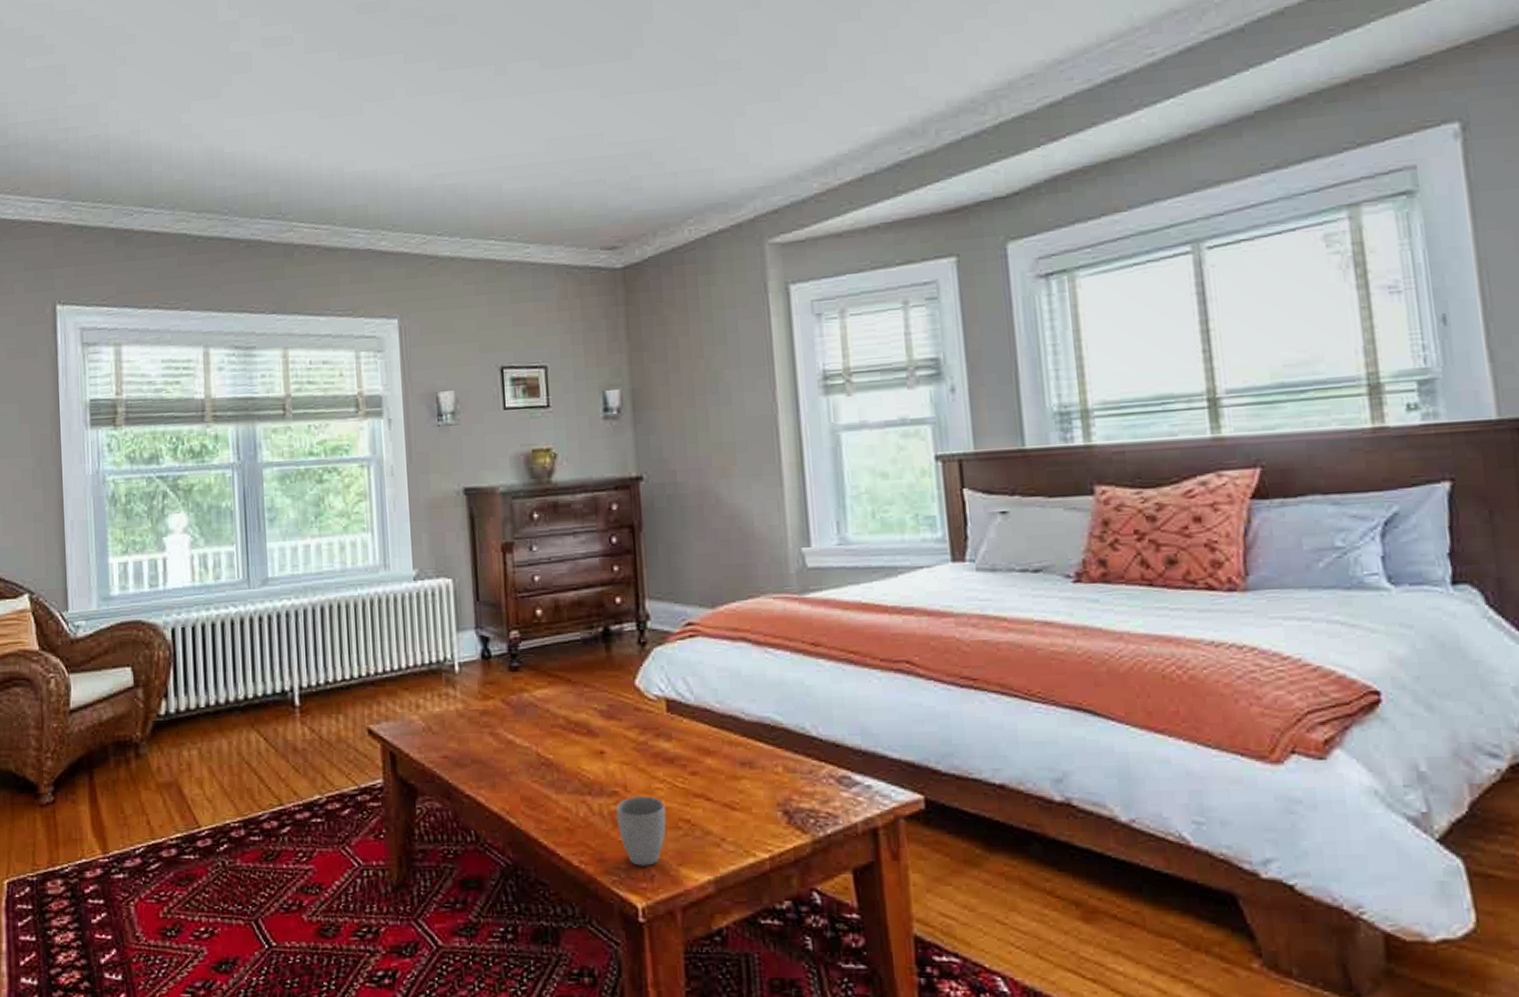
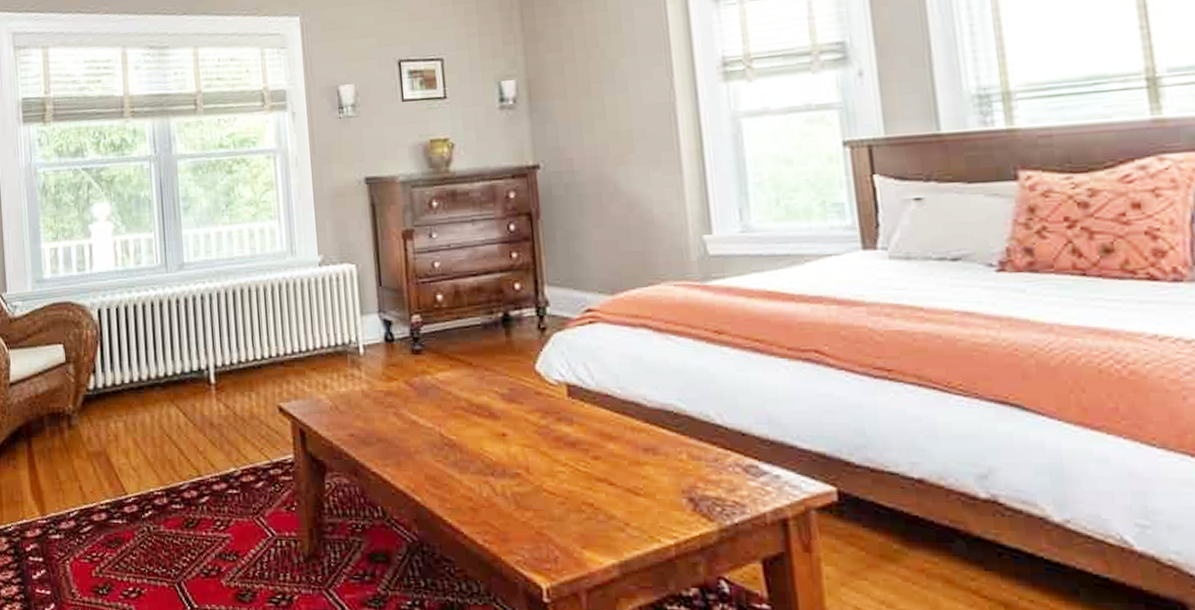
mug: present [616,796,666,866] -> none [519,479,569,548]

